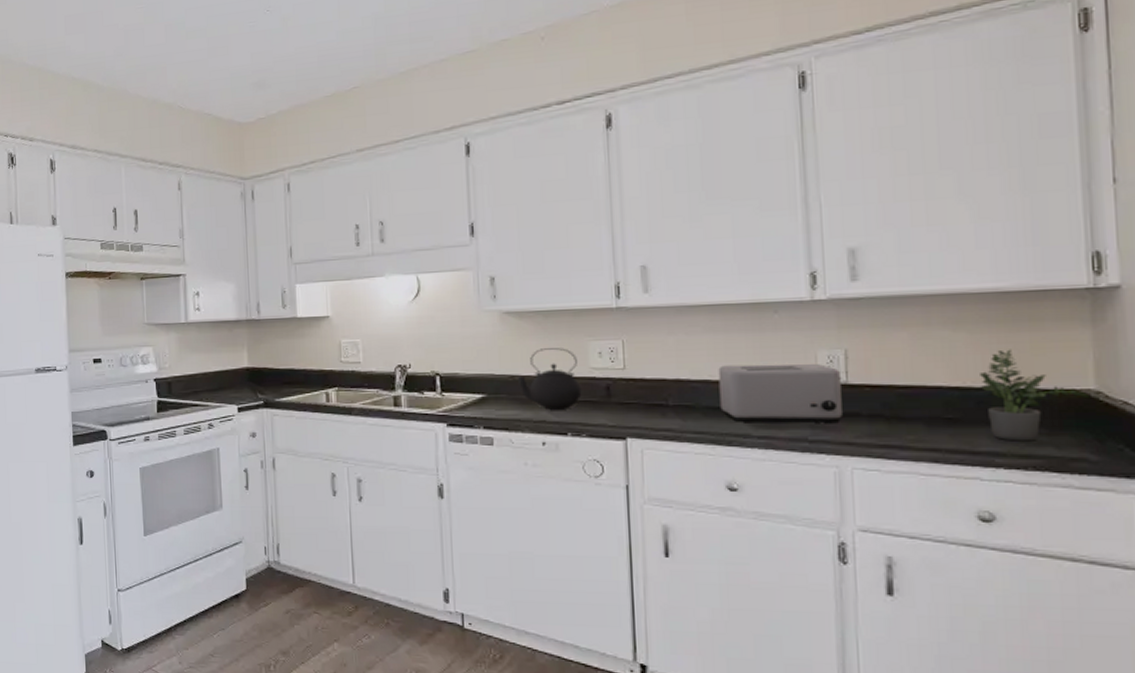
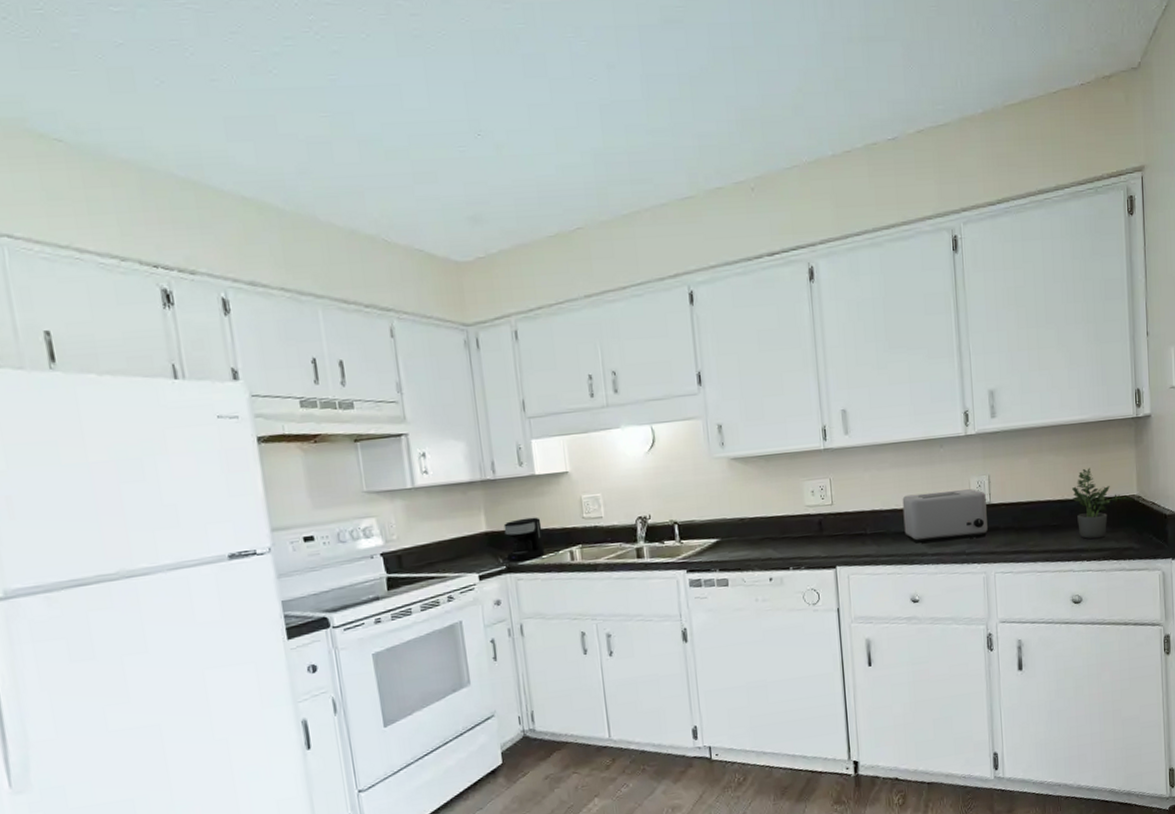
coffee maker: none [260,357,315,400] -> present [502,517,559,564]
kettle: present [517,348,582,410] -> none [745,489,800,548]

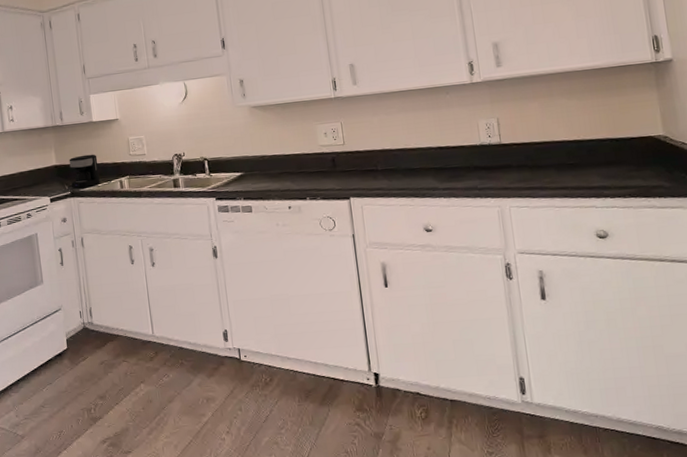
toaster: present [902,488,988,543] -> none [411,130,500,179]
potted plant: present [1072,467,1134,540] -> none [588,110,660,178]

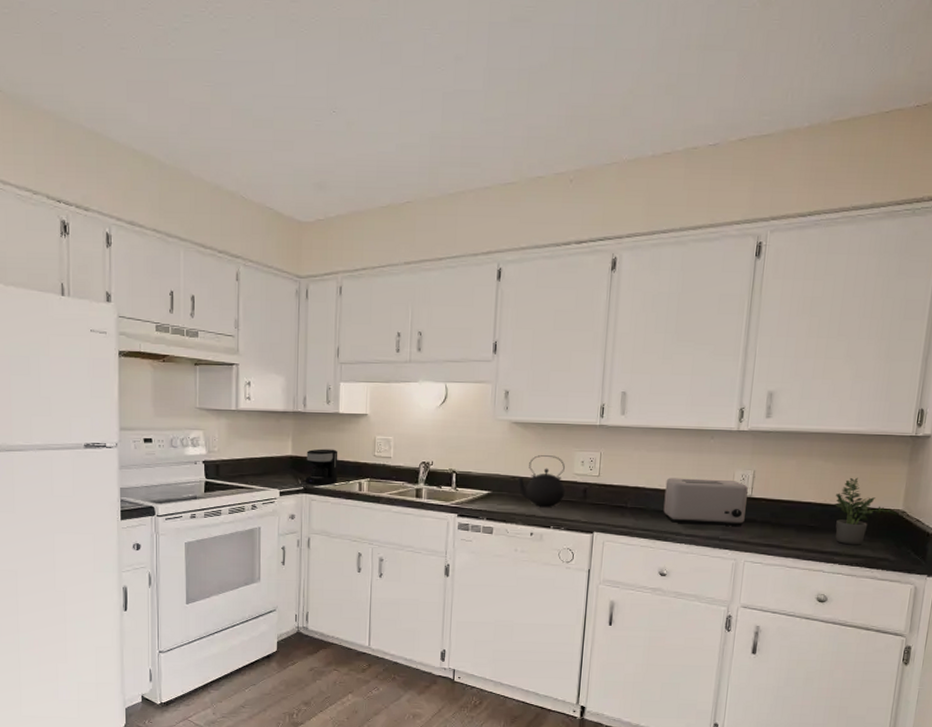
kettle: none [265,131,315,181] -> present [517,455,566,507]
toaster: none [411,130,500,179] -> present [663,478,749,527]
potted plant: none [588,110,660,178] -> present [835,477,898,545]

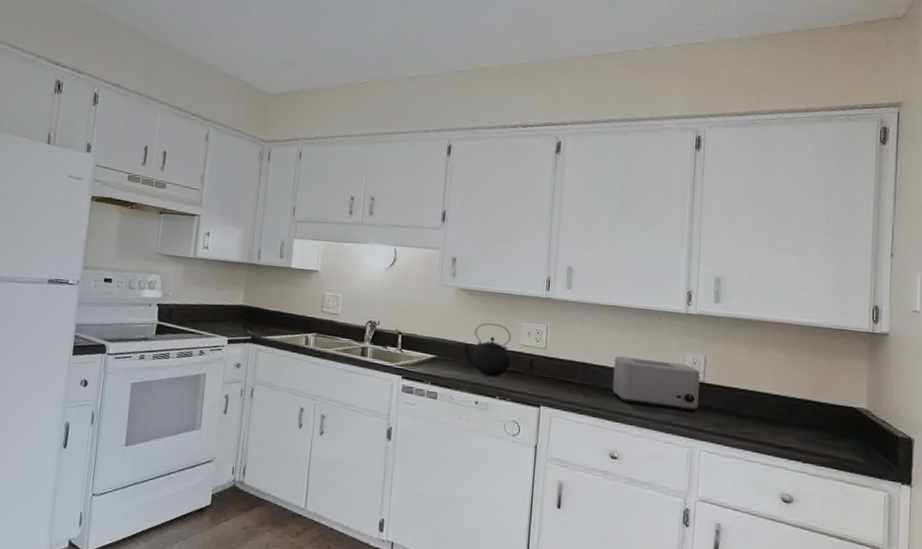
coffee maker: present [301,448,350,487] -> none [249,300,297,339]
potted plant: present [835,477,898,545] -> none [793,370,862,443]

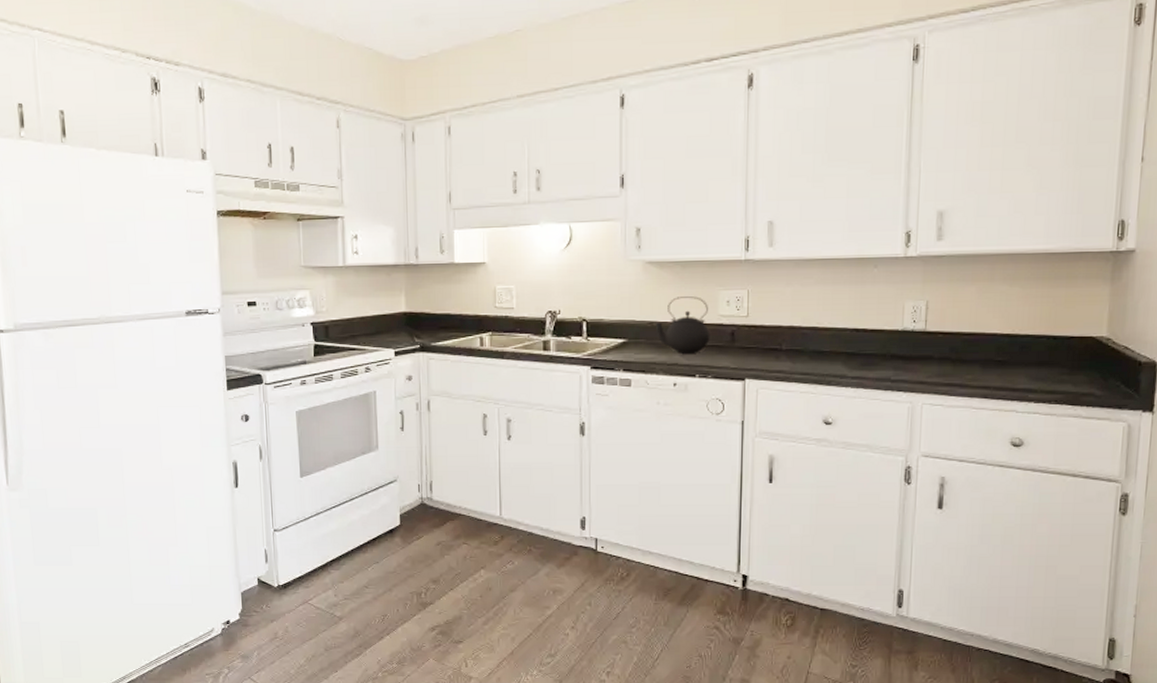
toaster: present [612,356,701,413] -> none [824,312,922,366]

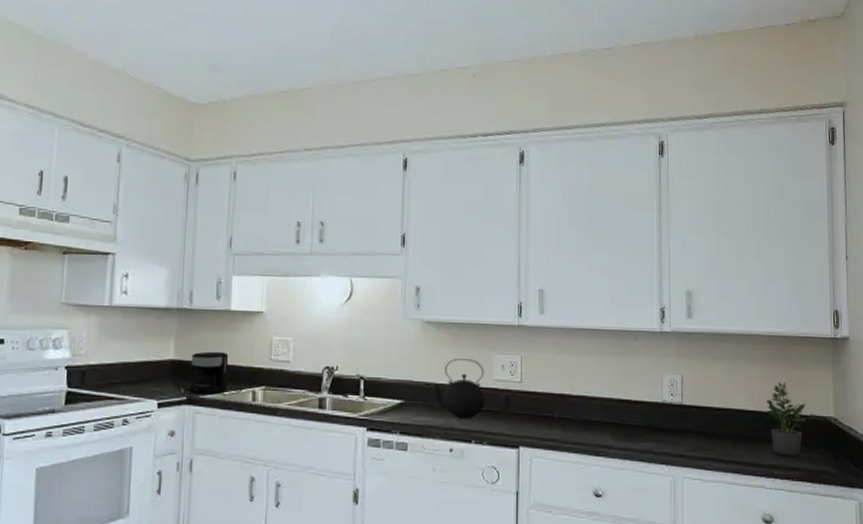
coffee maker: none [417,302,470,344] -> present [183,351,242,397]
potted plant: none [1025,302,1102,380] -> present [767,382,830,457]

